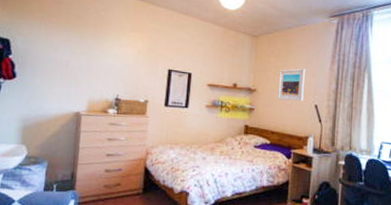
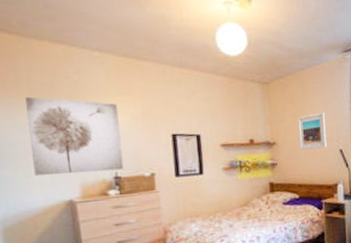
wall art: none [56,24,129,93] -> present [25,96,124,176]

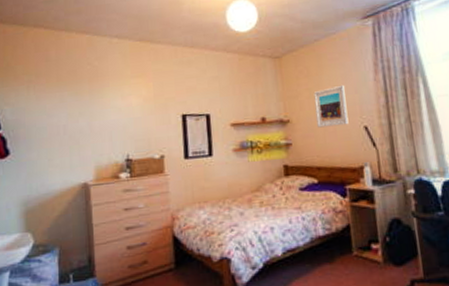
wall art: present [25,96,124,176] -> none [54,83,135,158]

